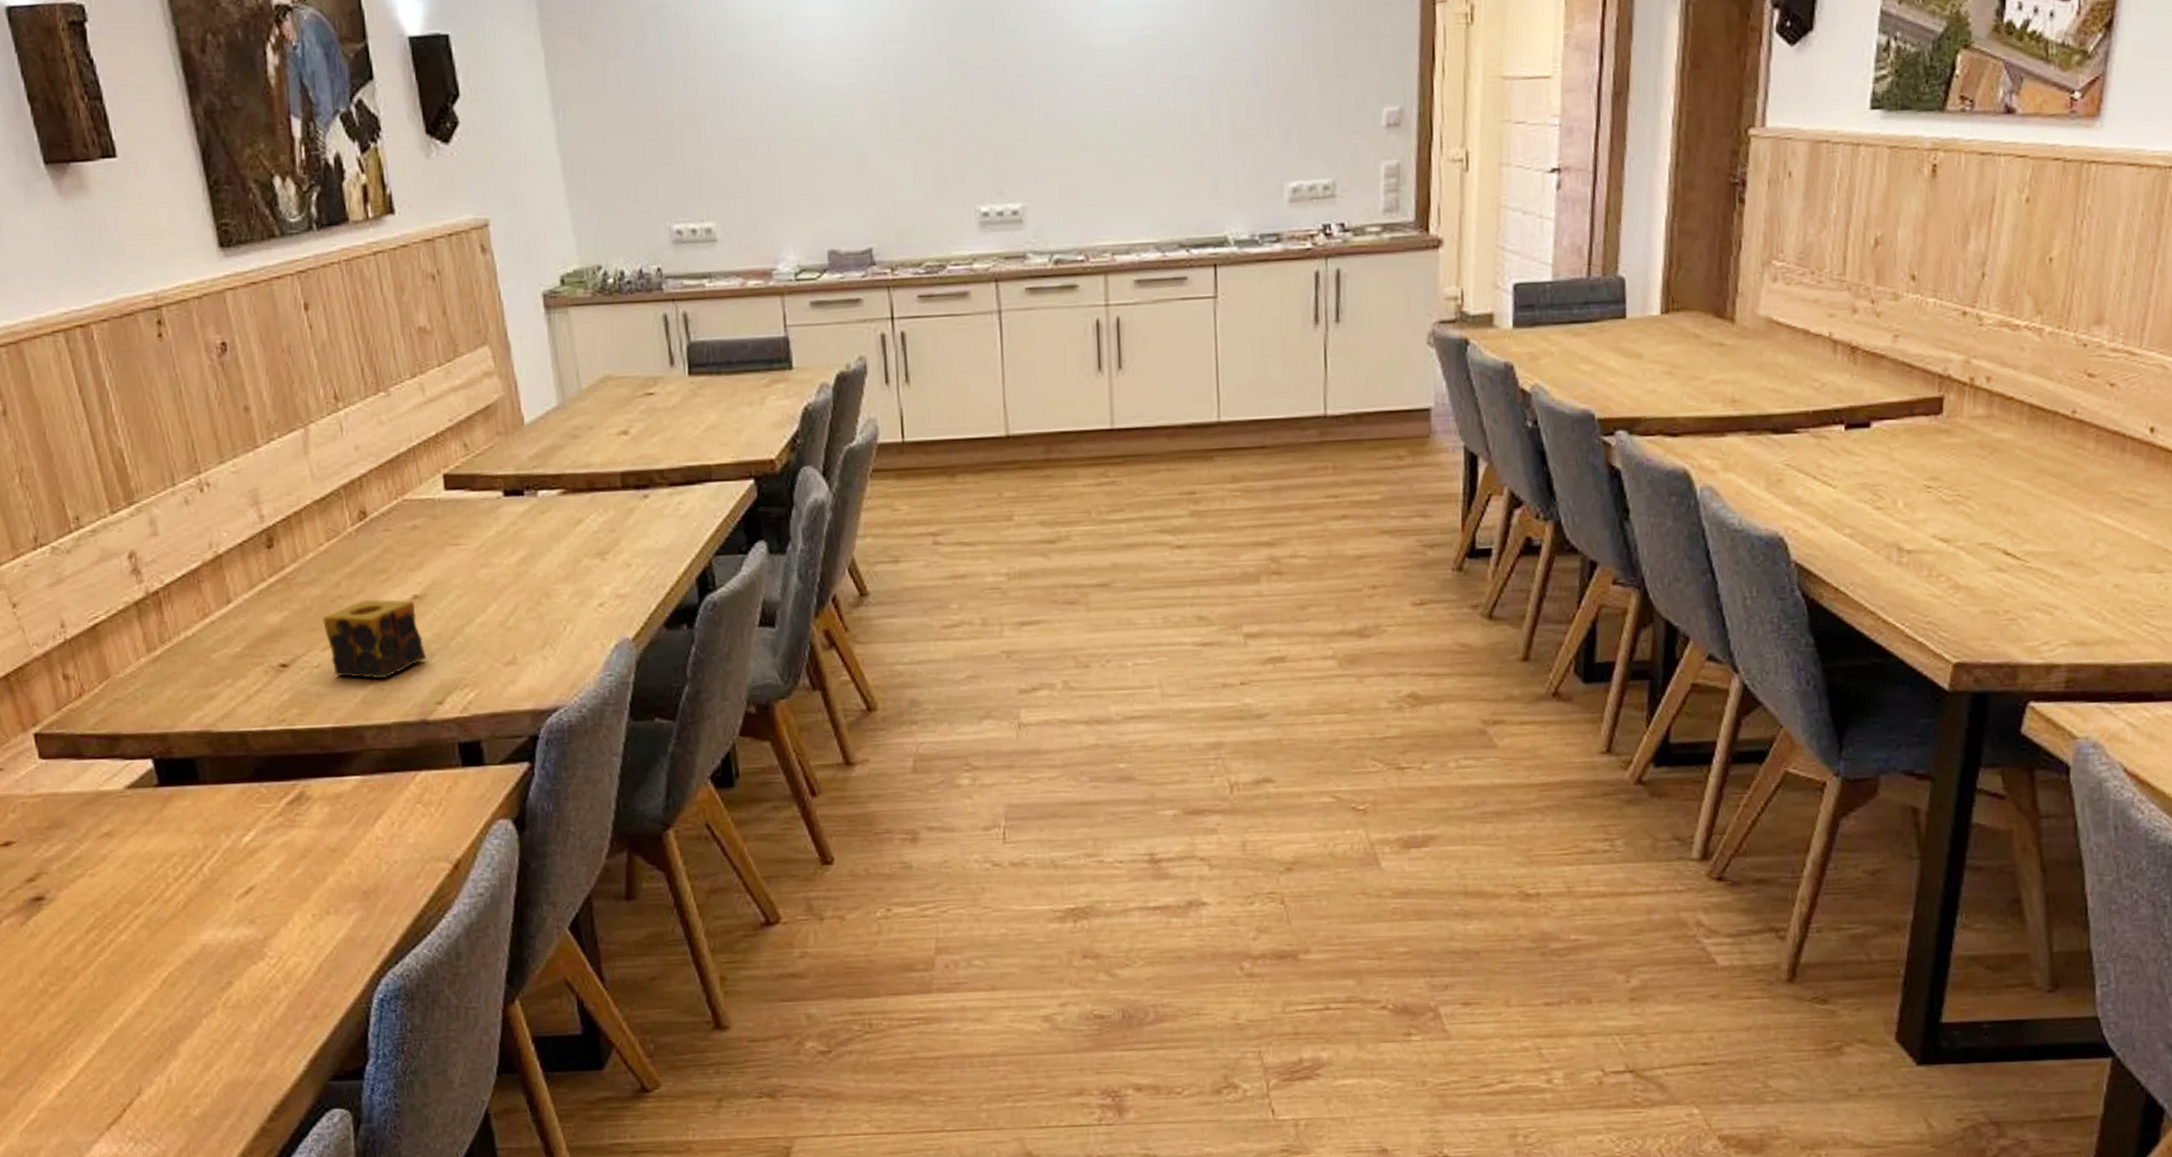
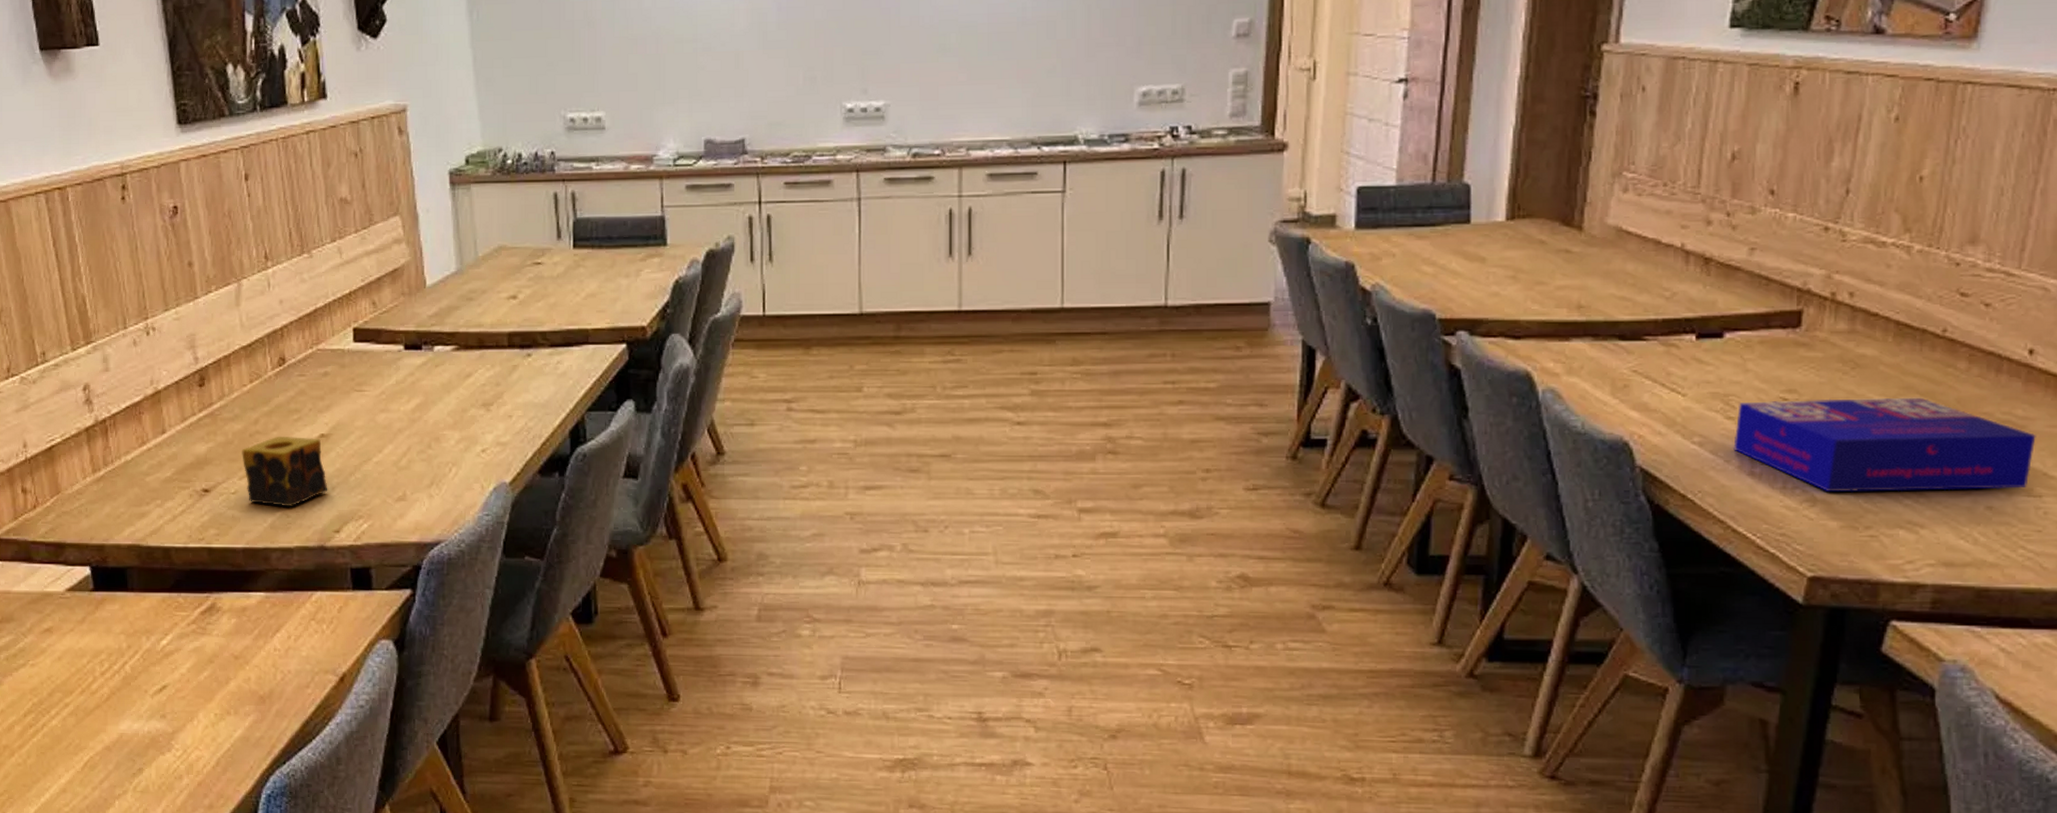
board game: none [1882,479,2157,579] -> present [1733,397,2036,493]

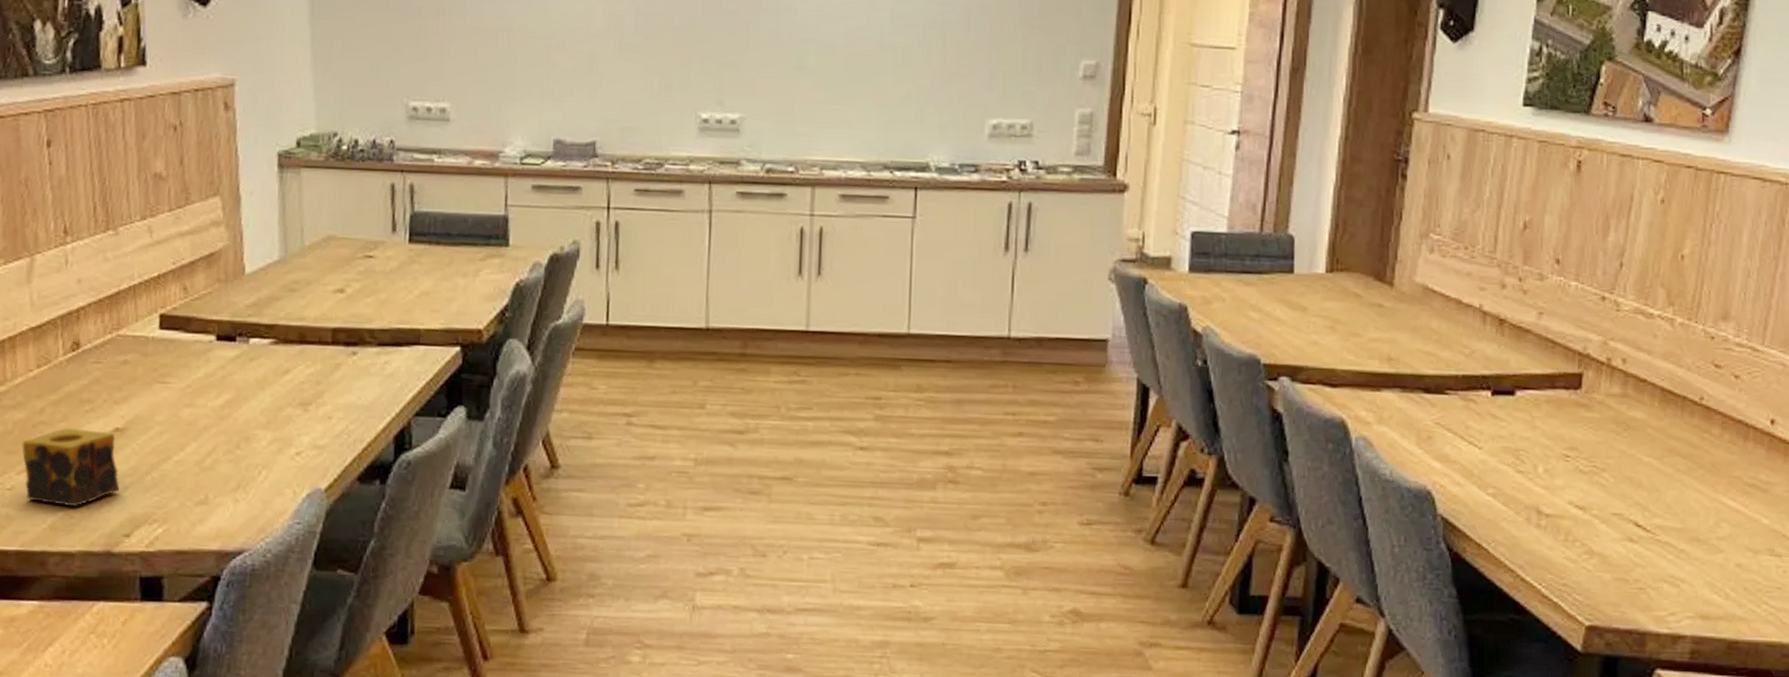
board game: present [1733,397,2036,493] -> none [1523,457,1777,549]

